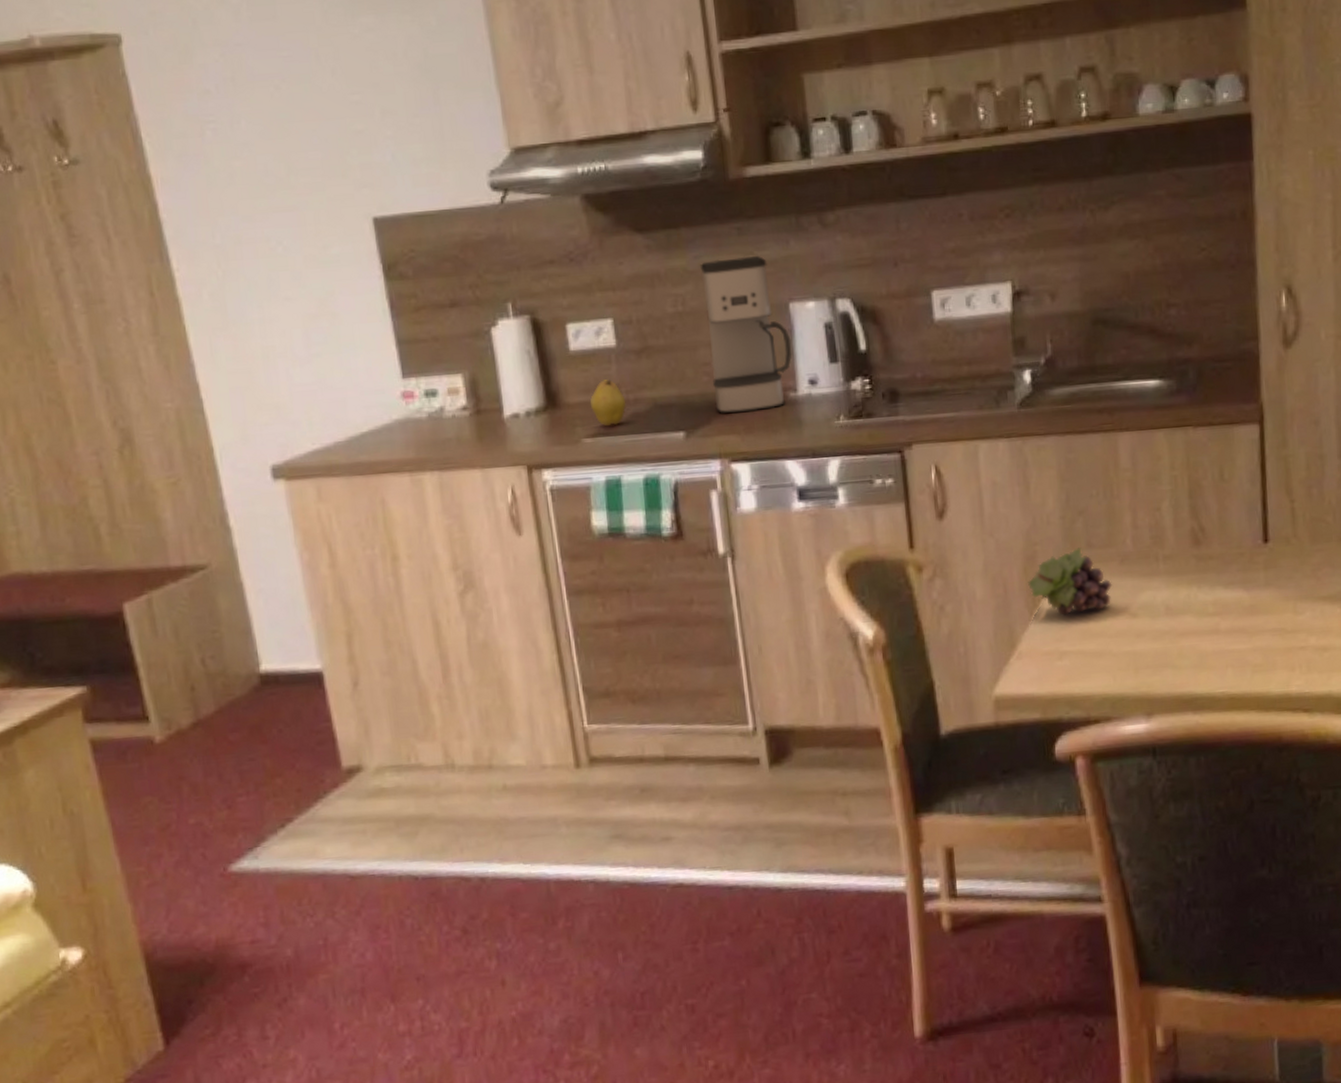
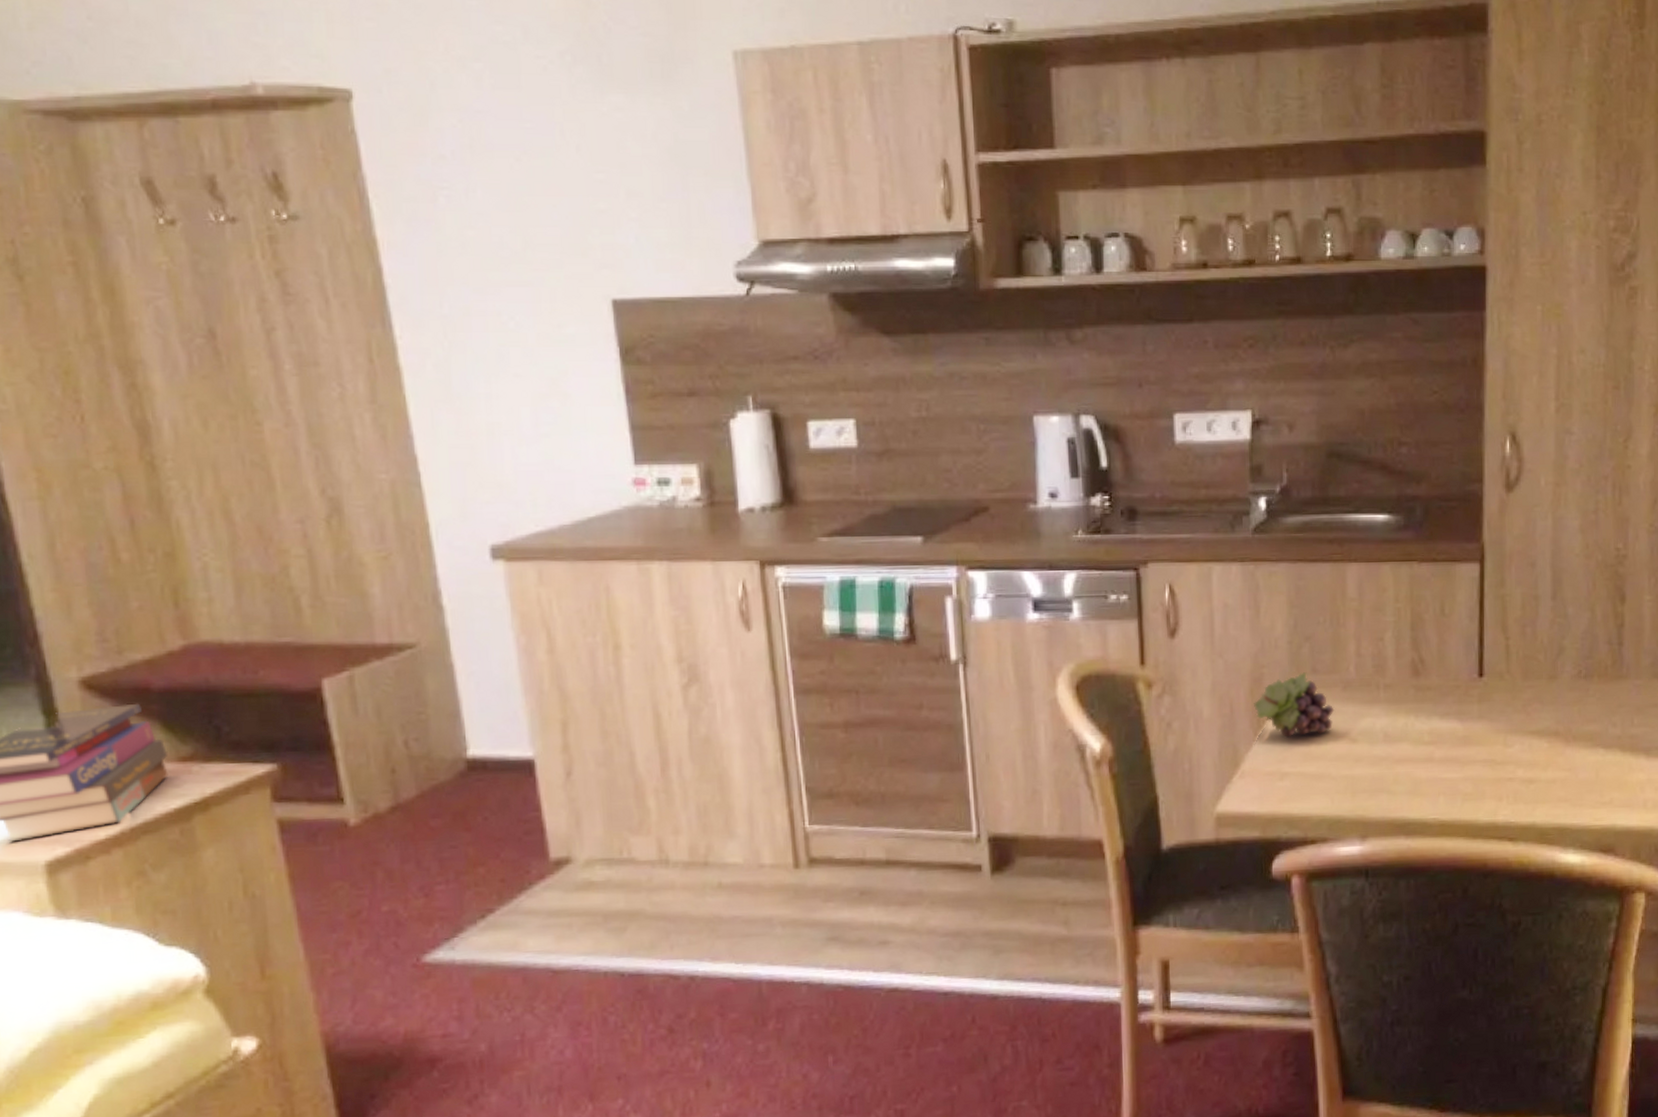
fruit: present [590,379,627,427] -> none [827,480,865,527]
coffee maker: present [700,256,792,414] -> none [946,367,1034,522]

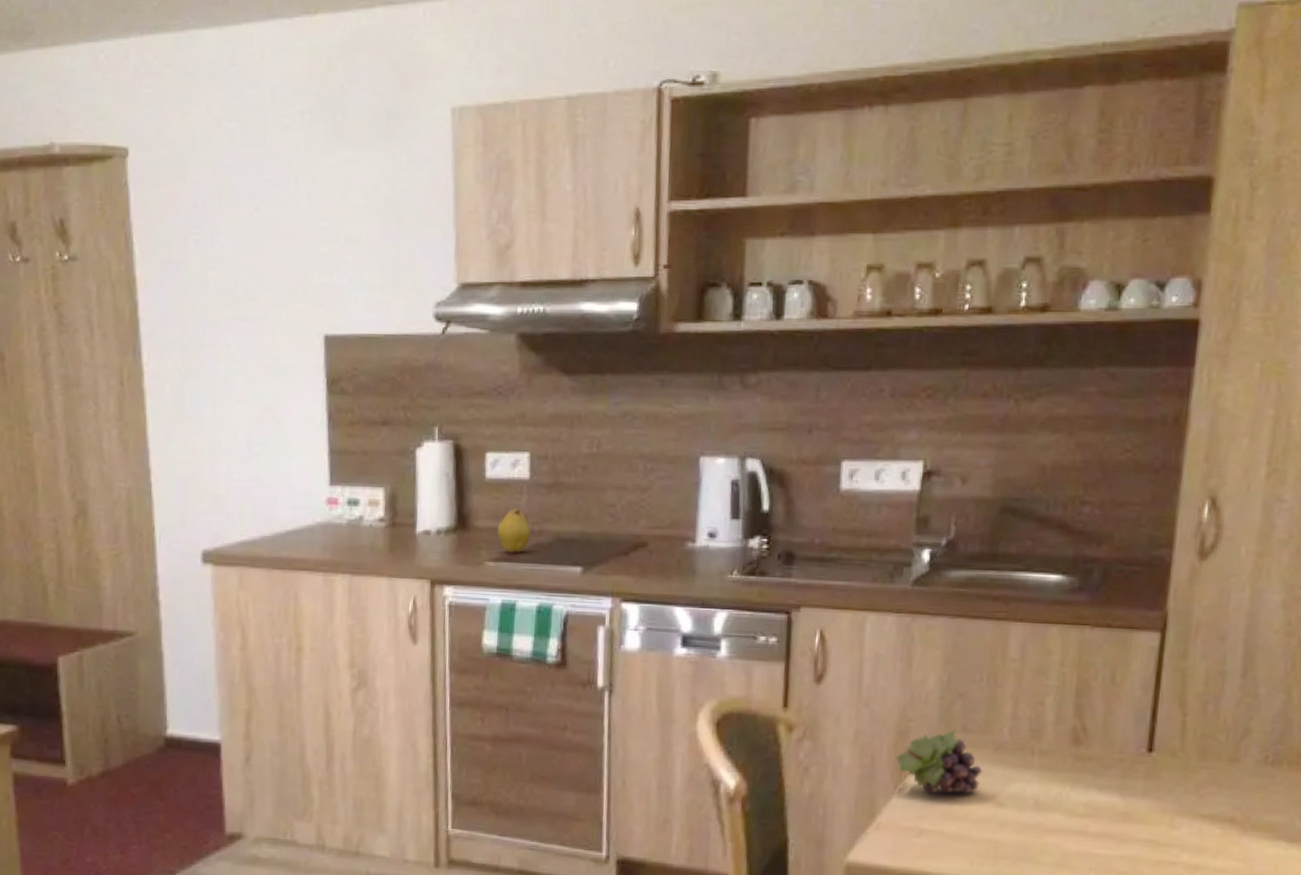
fruit: none [827,480,865,527] -> present [497,509,531,554]

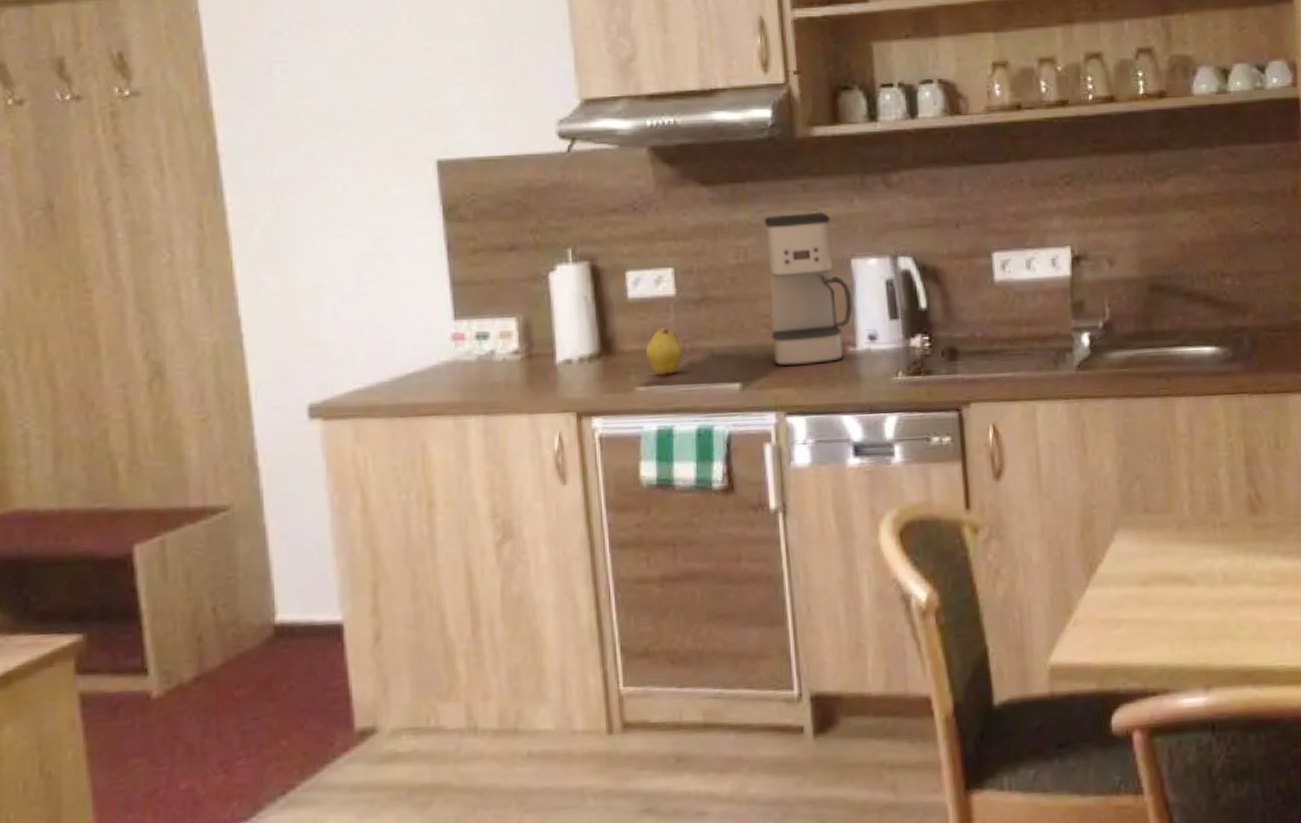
coffee maker: none [615,408,697,556] -> present [764,213,853,367]
fruit: present [897,730,983,794] -> none [1085,512,1170,582]

